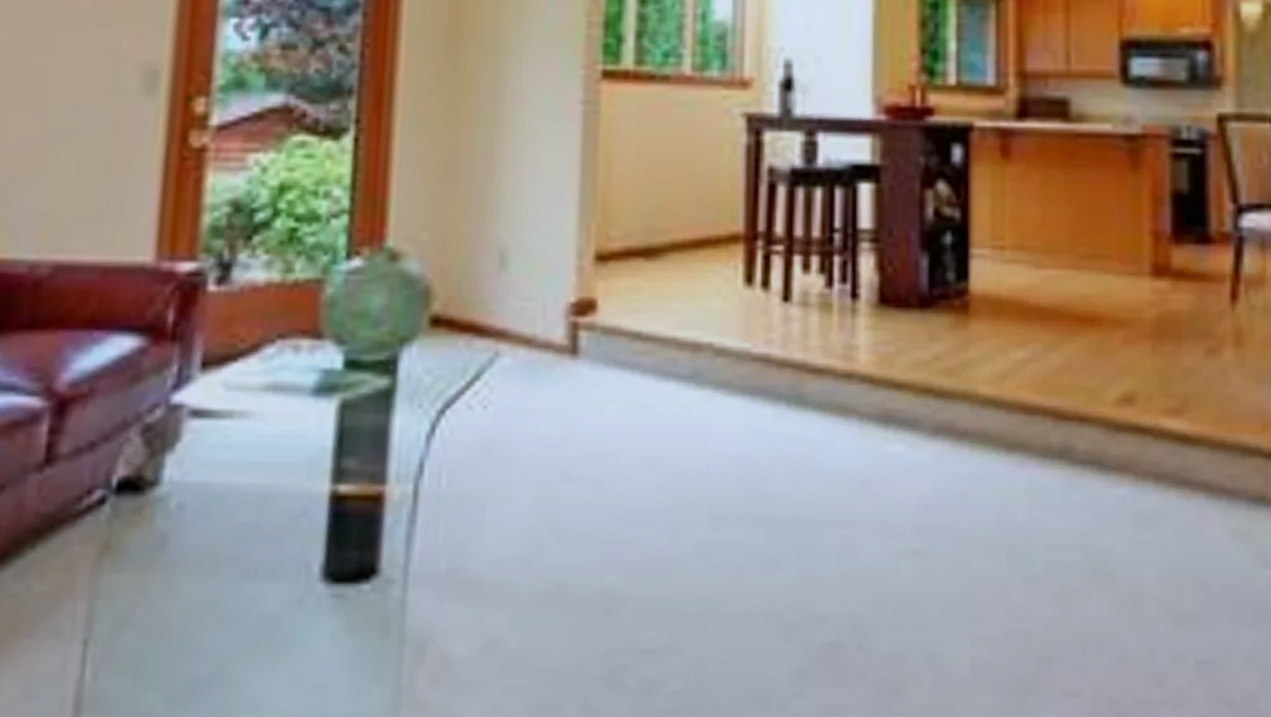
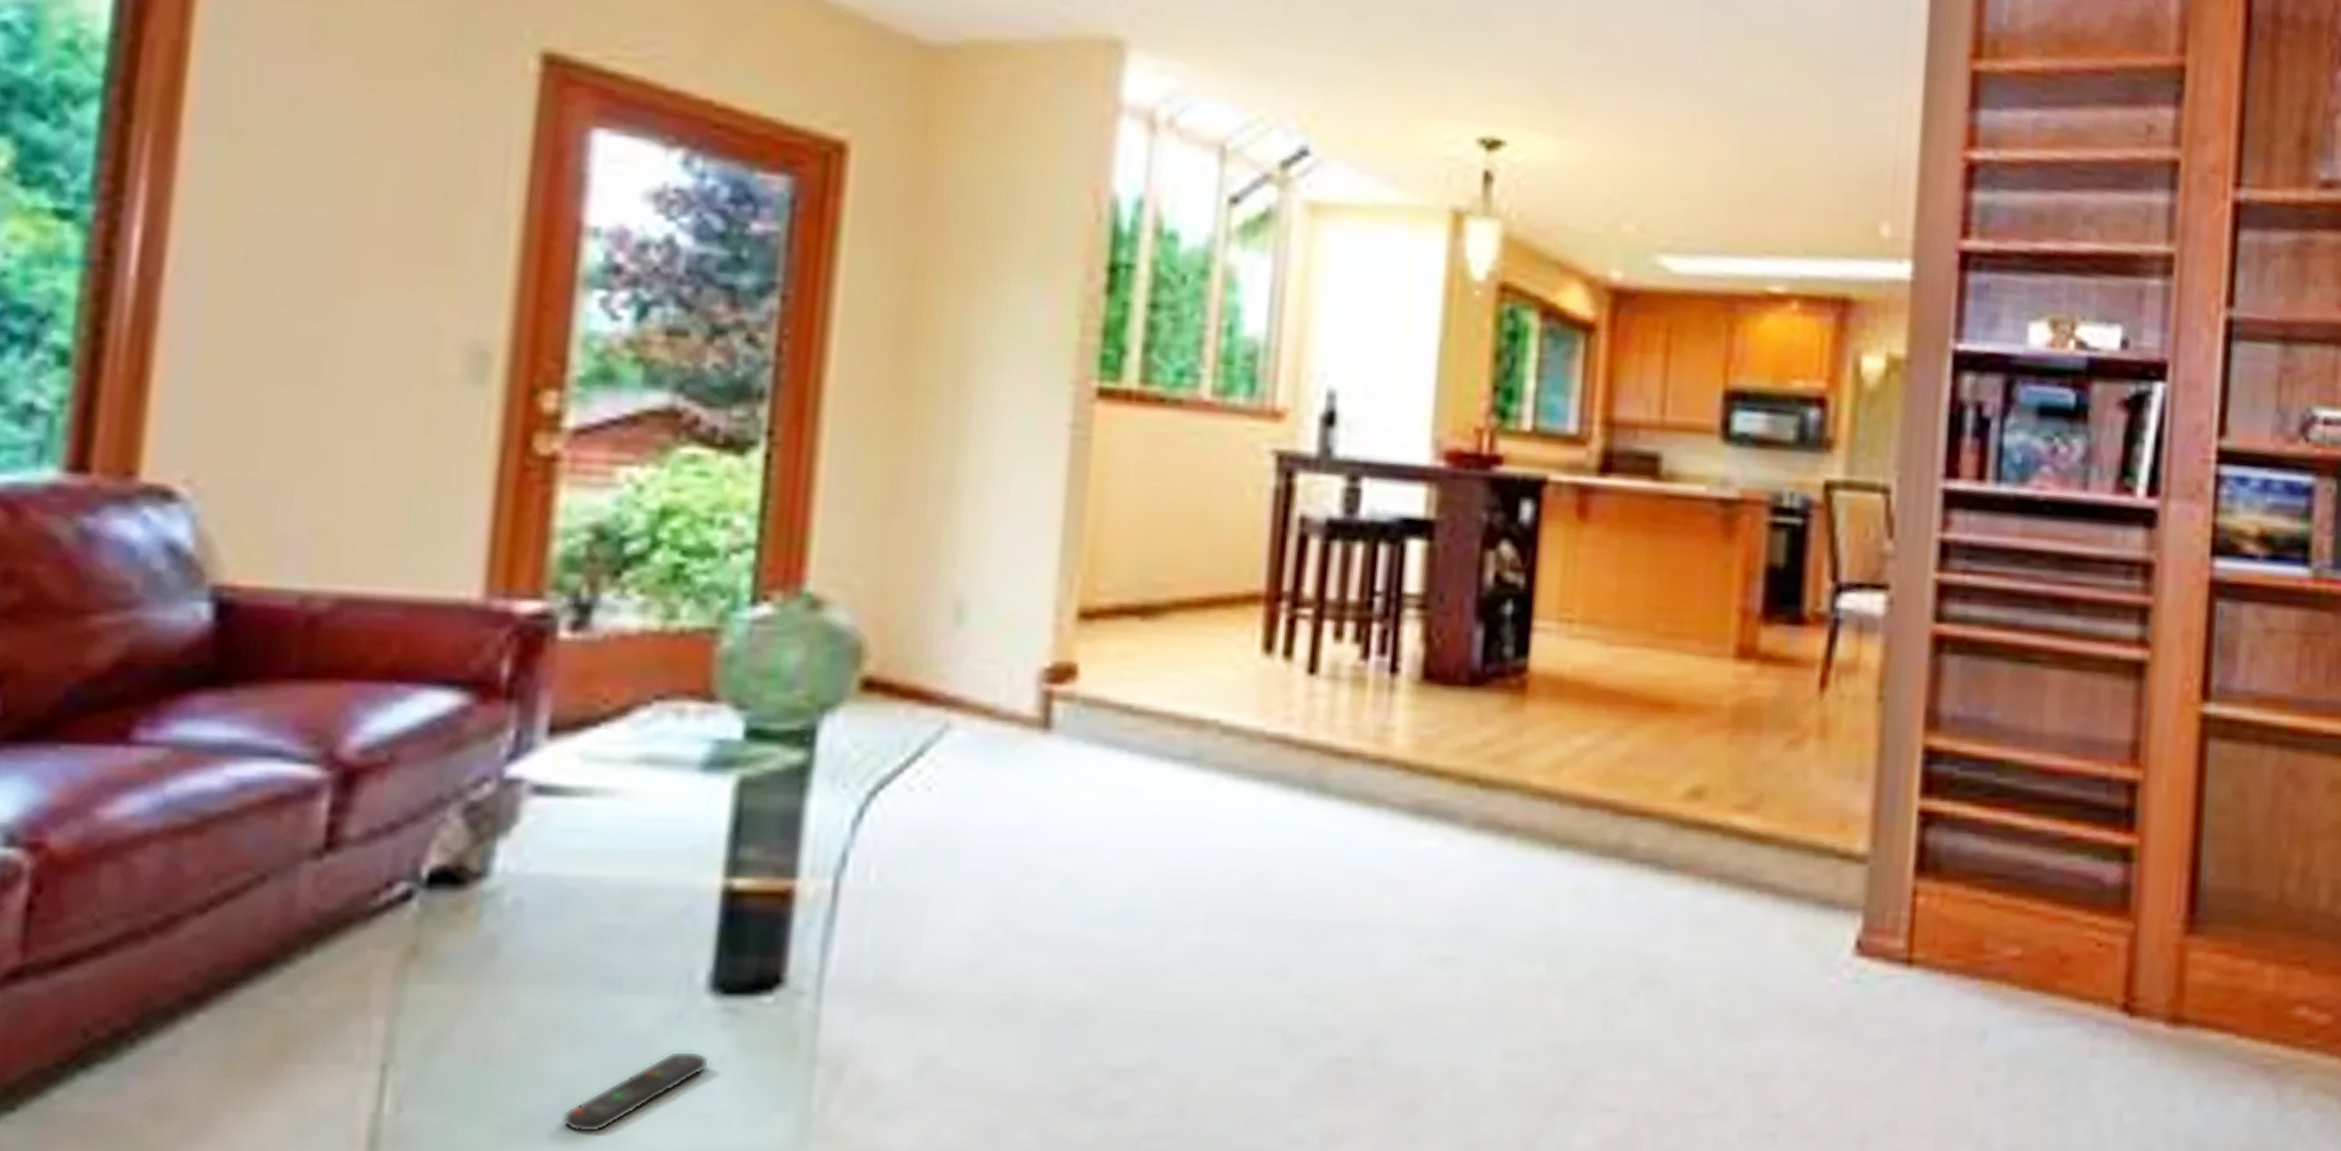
remote control: none [214,630,323,701] -> present [562,1050,709,1134]

